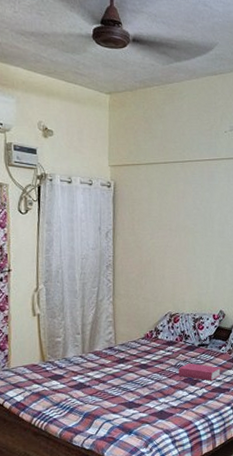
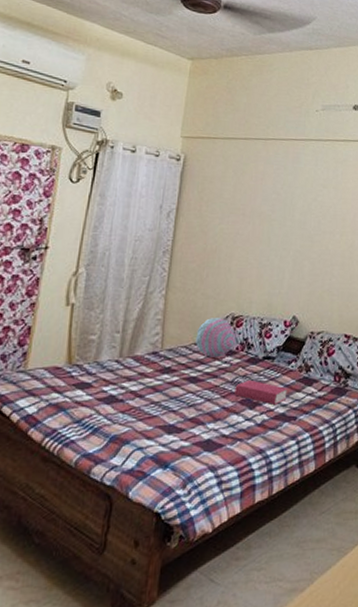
cushion: none [142,316,175,348] -> present [196,318,236,357]

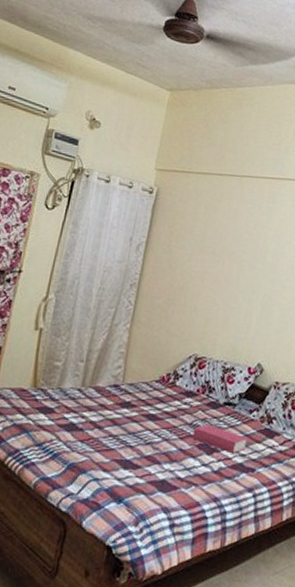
cushion: present [196,318,236,357] -> none [157,356,198,398]

